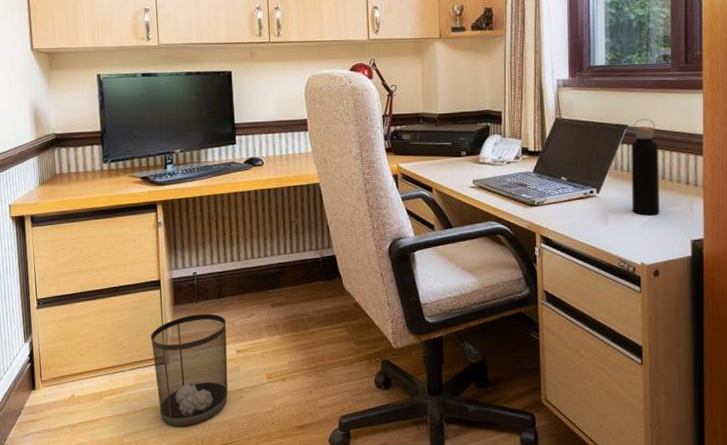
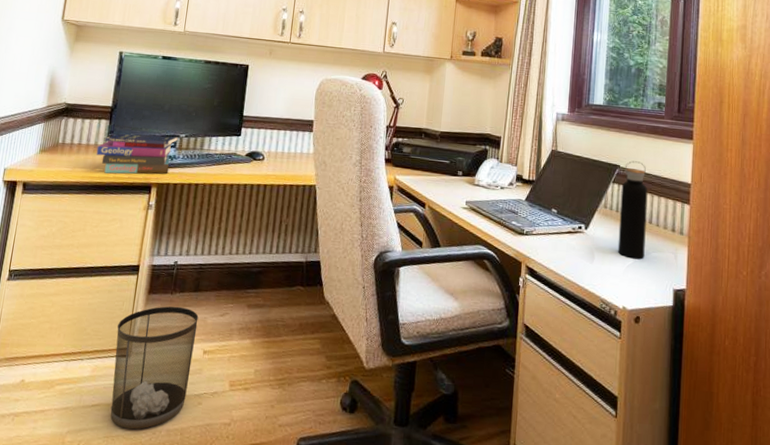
books: none [95,153,173,197] -> present [96,133,178,174]

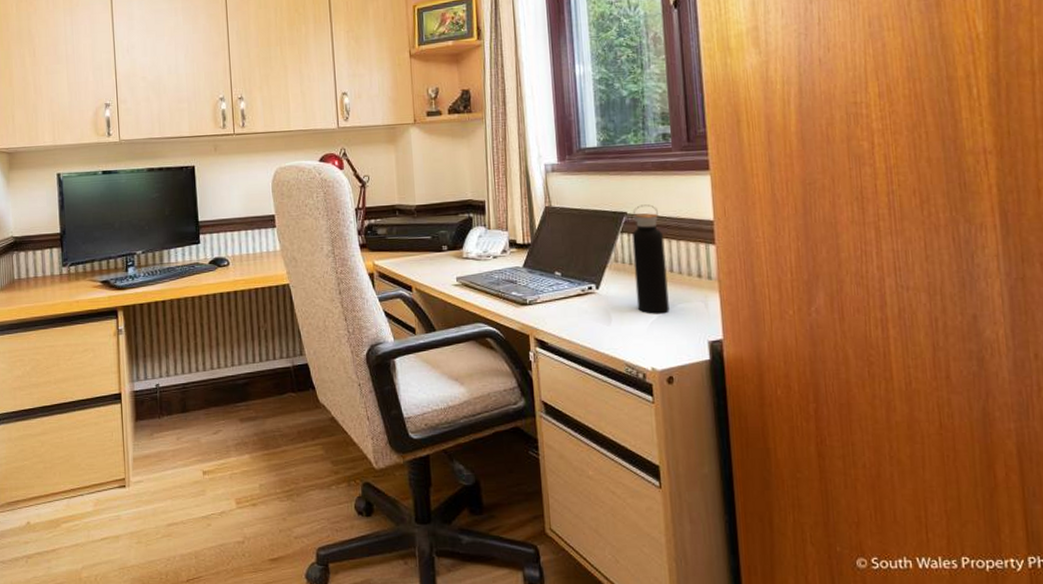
books: present [96,133,178,174] -> none [54,255,135,303]
waste bin: present [110,306,199,430] -> none [111,430,194,558]

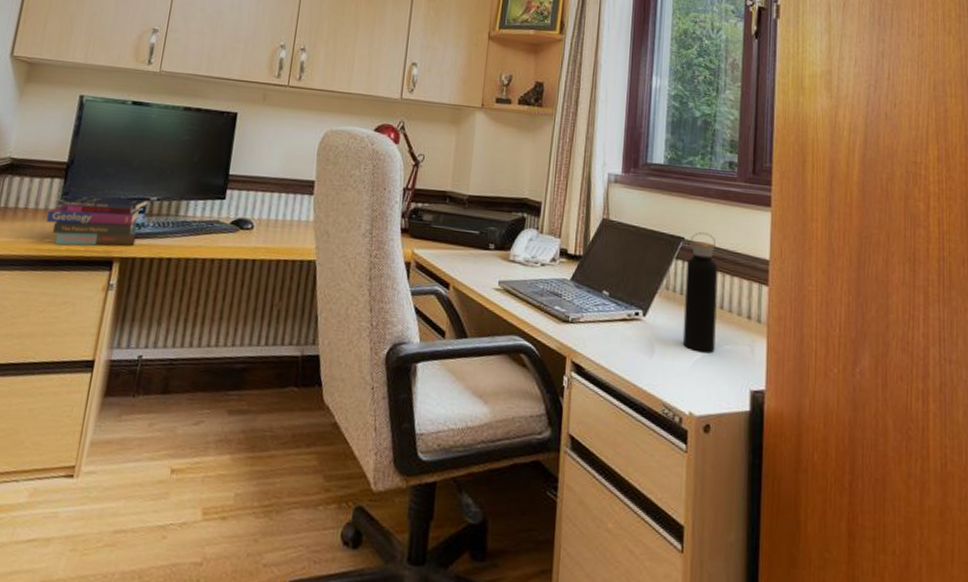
books: none [54,255,135,303] -> present [45,195,148,246]

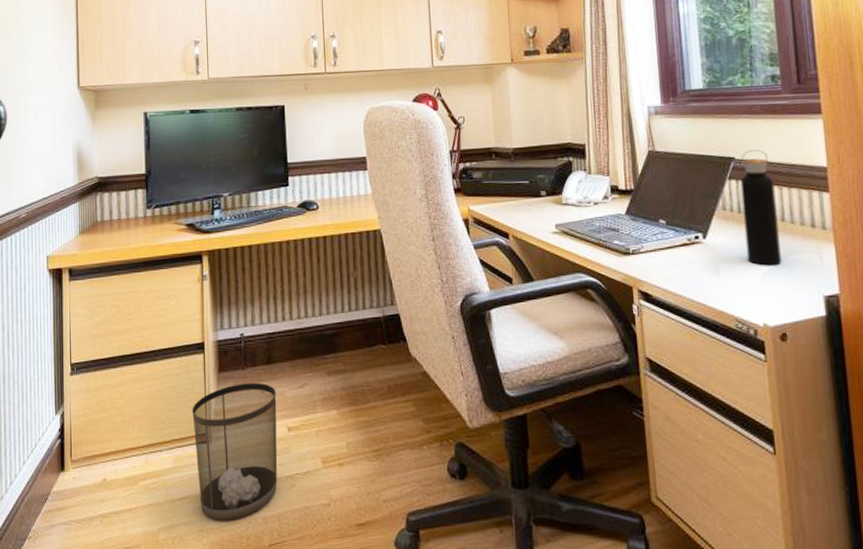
books: present [45,195,148,246] -> none [138,197,221,247]
waste bin: none [50,412,167,572] -> present [192,382,278,520]

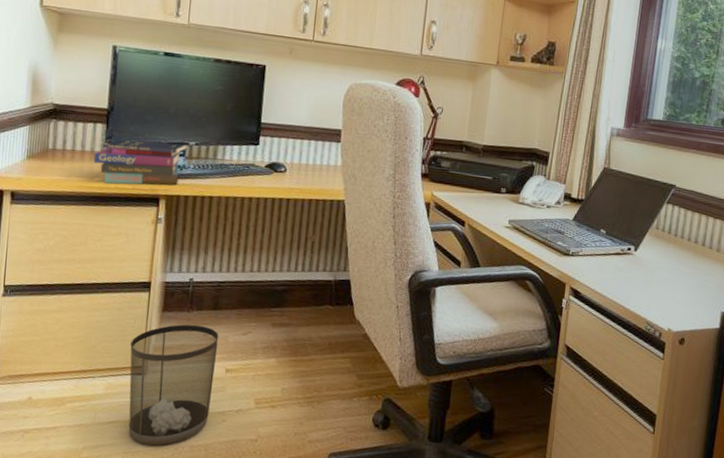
books: none [138,197,221,247] -> present [93,139,187,186]
water bottle: present [740,149,782,266] -> none [667,181,704,282]

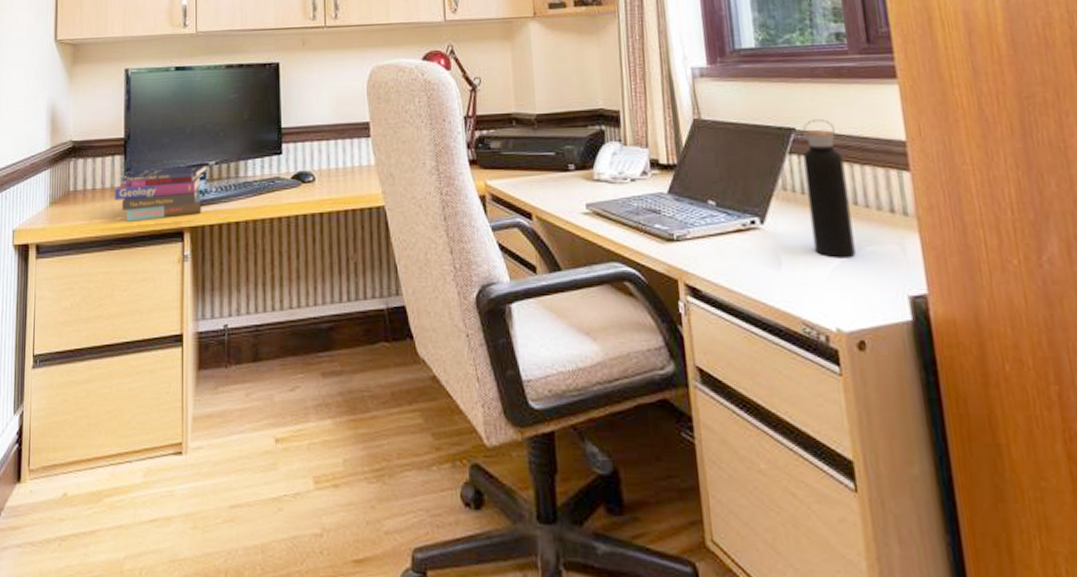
waste bin: present [128,324,219,446] -> none [167,383,263,550]
water bottle: none [667,181,704,282] -> present [802,119,856,258]

